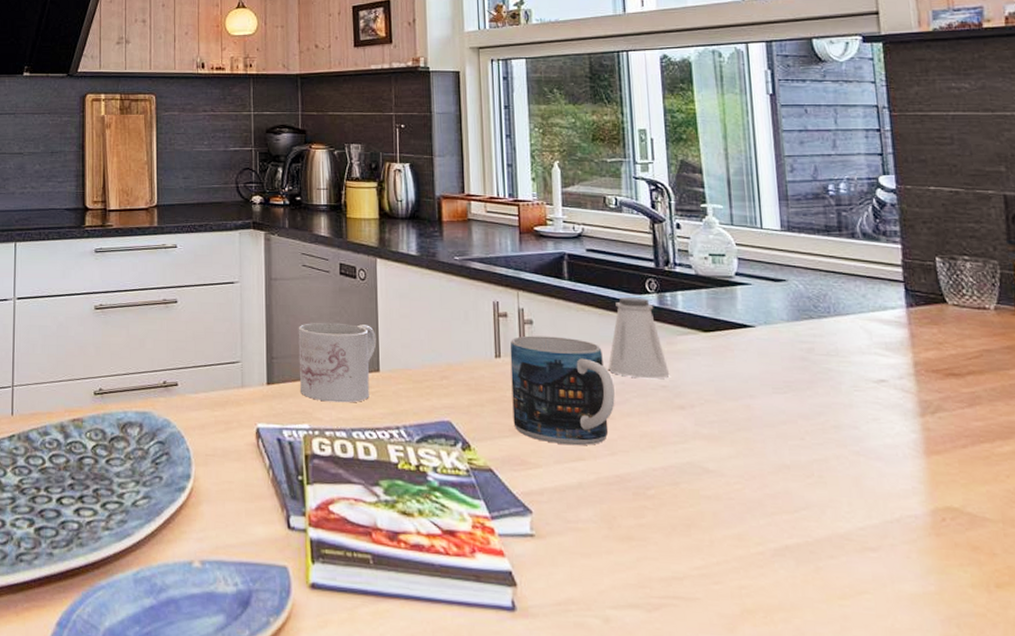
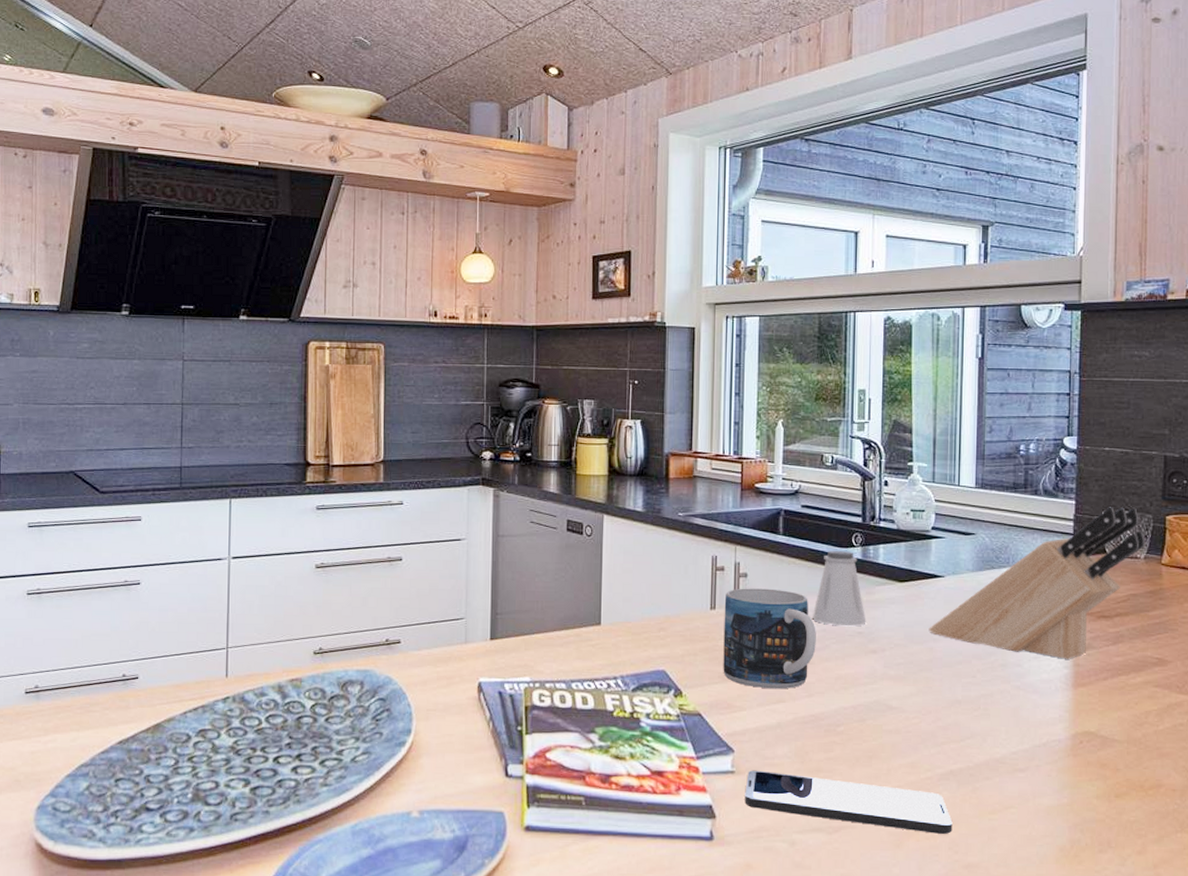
mug: present [298,322,377,403] -> none [522,578,599,656]
smartphone: none [547,534,796,620] -> present [745,770,953,834]
knife block: none [743,251,995,422] -> present [928,507,1146,659]

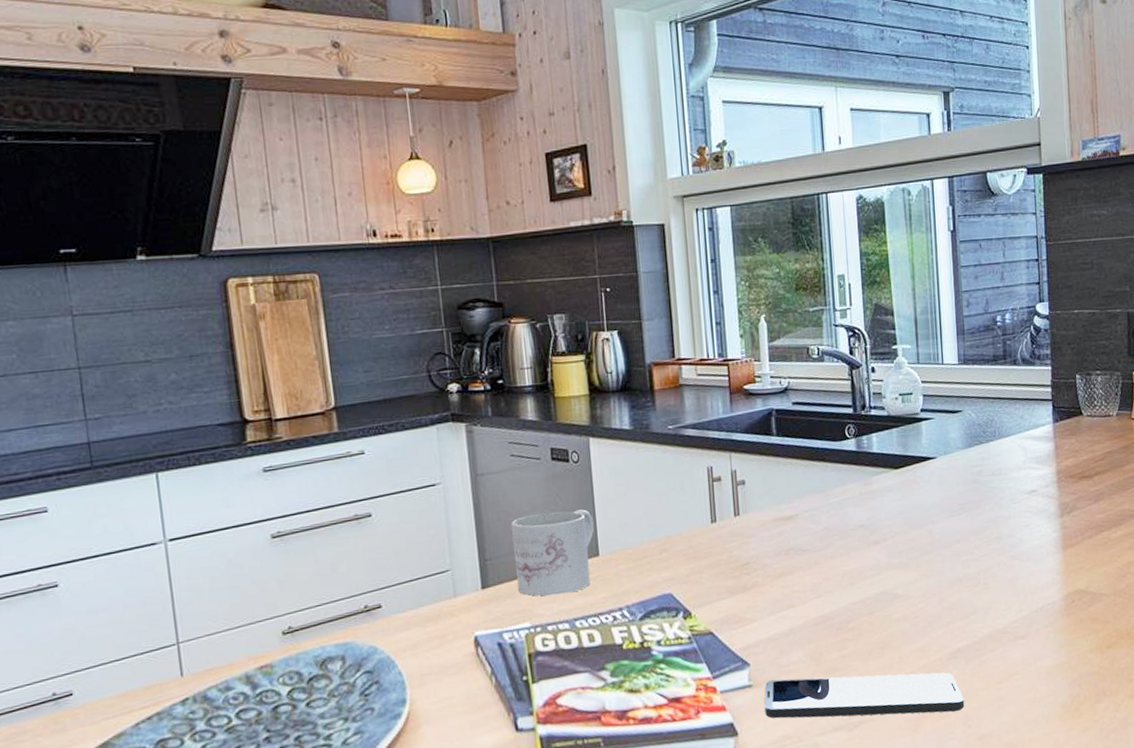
mug: none [522,578,599,656] -> present [511,509,595,596]
mug: present [723,588,816,689] -> none [724,492,820,597]
saltshaker: present [813,551,866,627] -> none [814,444,867,522]
knife block: present [928,507,1146,659] -> none [926,367,1117,524]

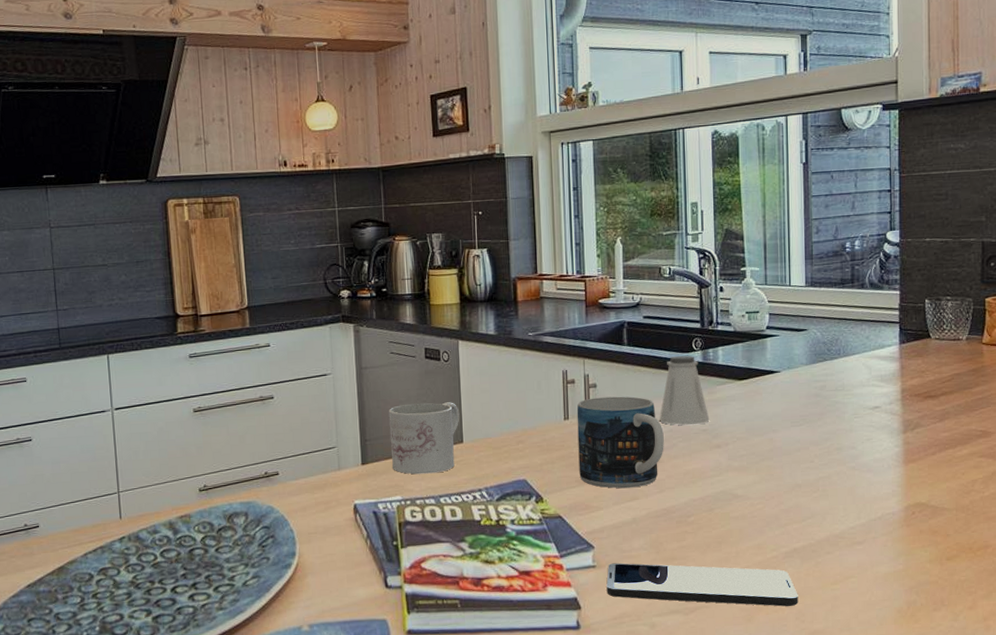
mug: none [724,492,820,597] -> present [576,396,664,489]
saltshaker: none [814,444,867,522] -> present [660,356,710,426]

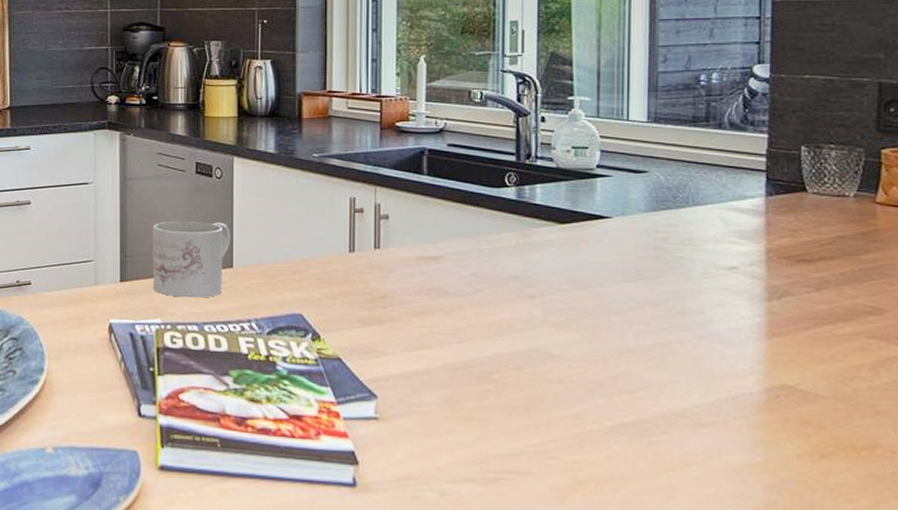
mug: present [576,396,664,489] -> none [364,230,466,335]
smartphone: present [606,562,799,607] -> none [390,417,625,490]
saltshaker: present [660,356,710,426] -> none [462,191,523,270]

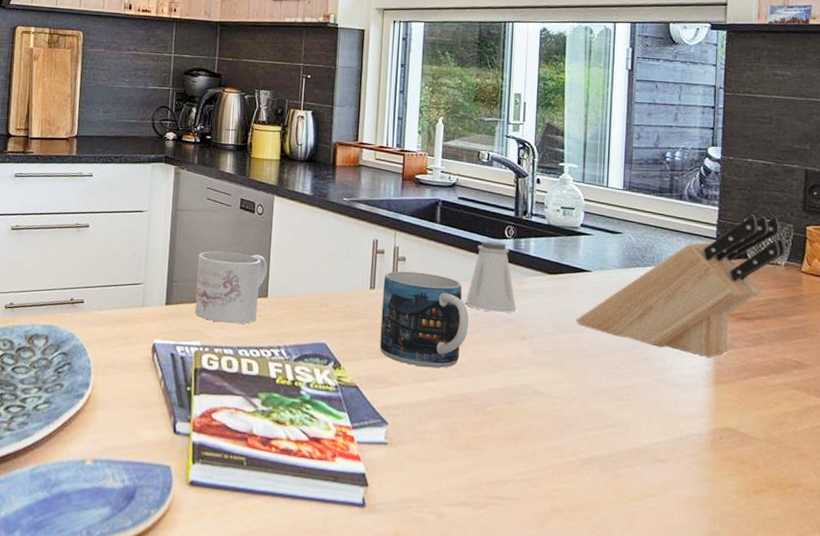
mug: none [364,230,466,335] -> present [380,271,469,368]
saltshaker: none [462,191,523,270] -> present [466,241,517,313]
knife block: none [594,140,856,307] -> present [575,215,786,357]

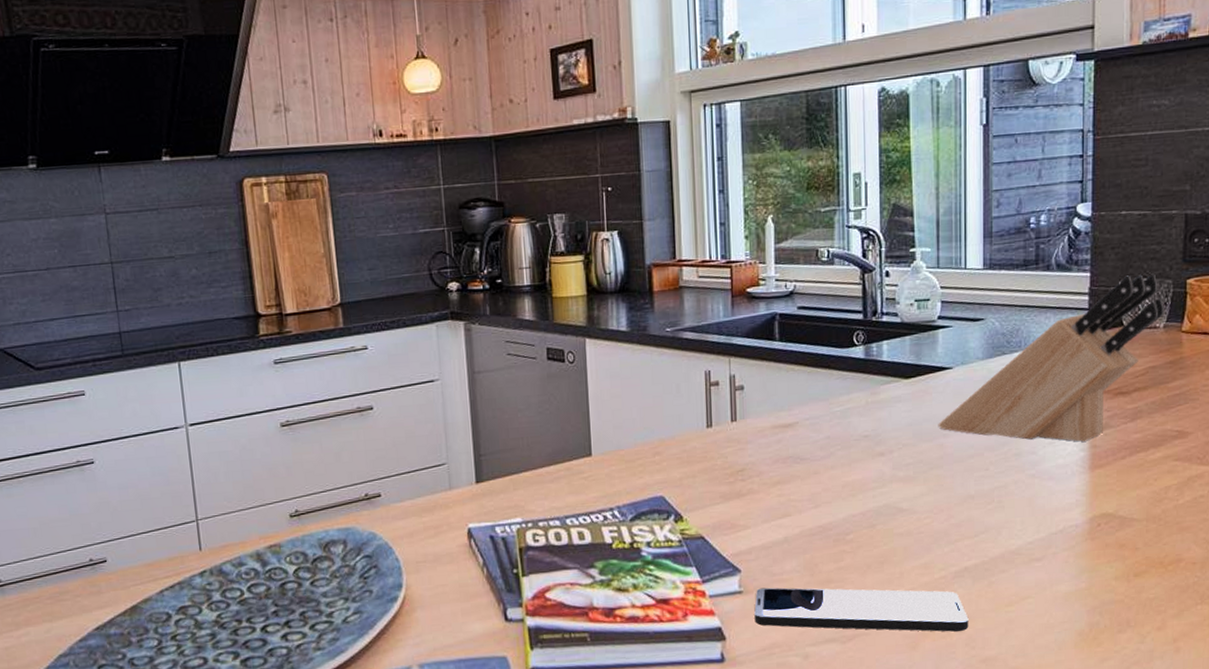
mug: present [195,251,268,324] -> none [505,409,588,493]
mug: present [380,271,469,368] -> none [721,399,820,504]
smartphone: none [396,442,595,517] -> present [754,587,969,632]
saltshaker: present [466,241,517,313] -> none [815,351,872,431]

